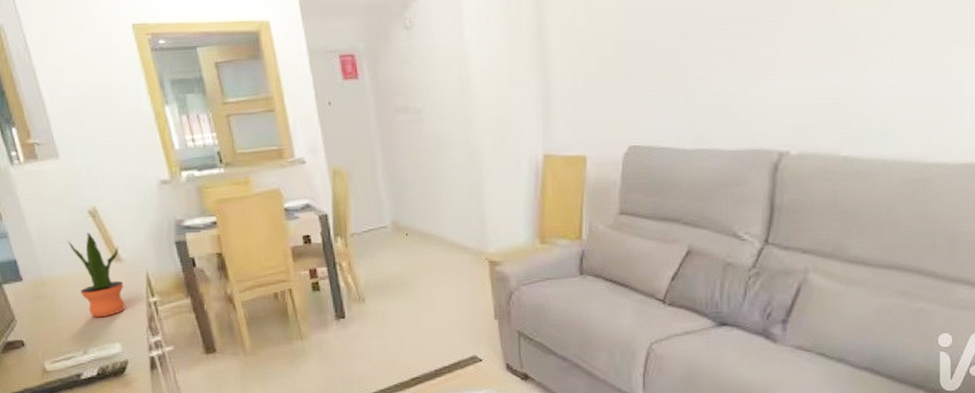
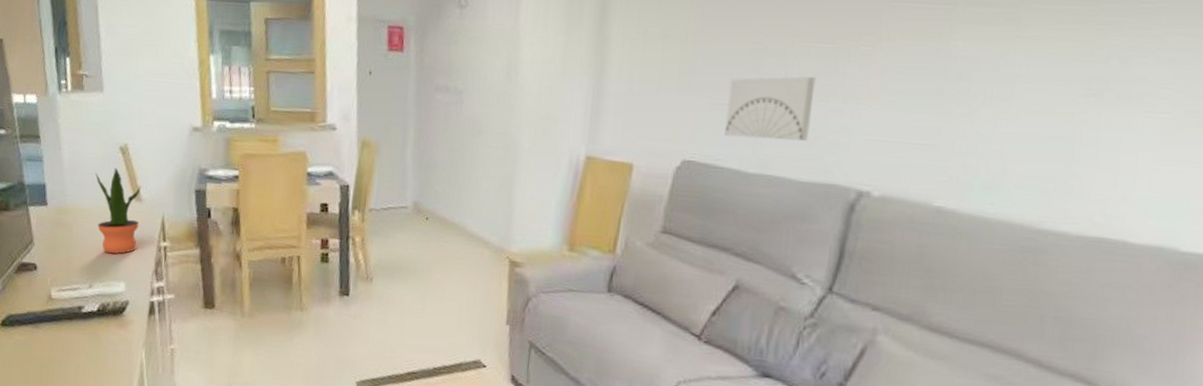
wall art: none [660,56,733,119] -> present [724,76,816,142]

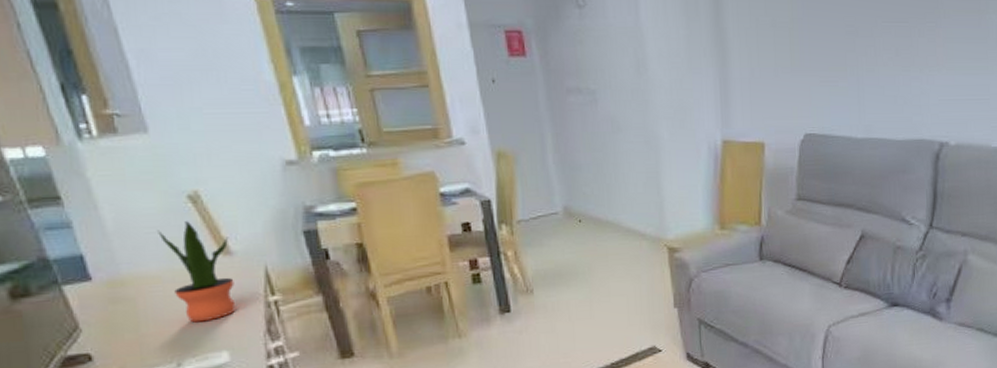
wall art: present [724,76,816,142] -> none [833,52,899,108]

